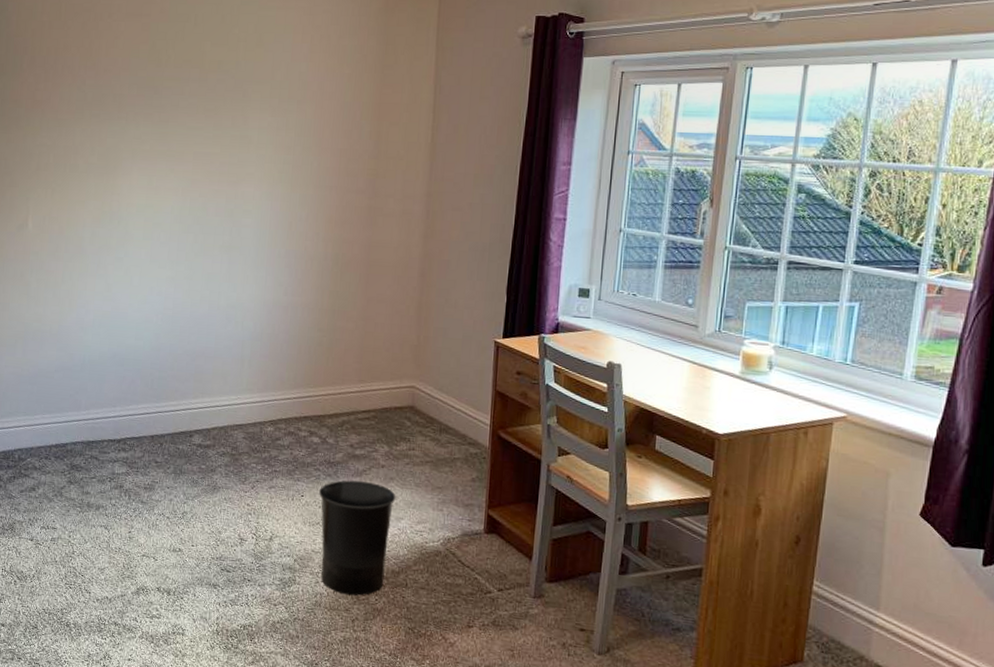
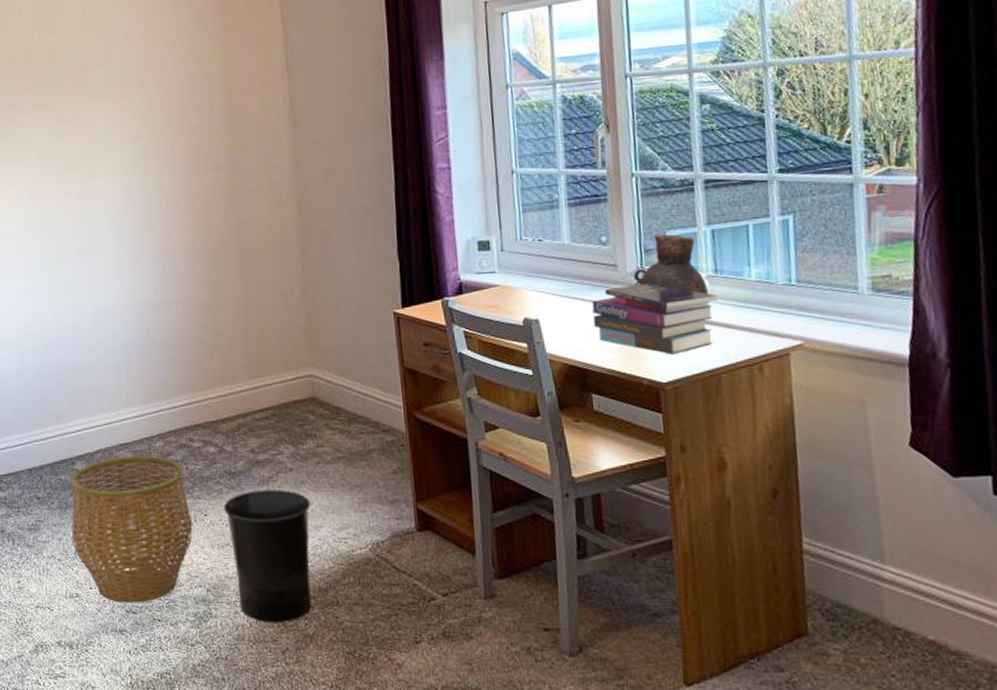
basket: none [181,435,290,564] -> present [69,456,193,603]
books: none [668,345,780,411] -> present [592,282,717,355]
vase: none [710,304,773,362] -> present [633,234,708,294]

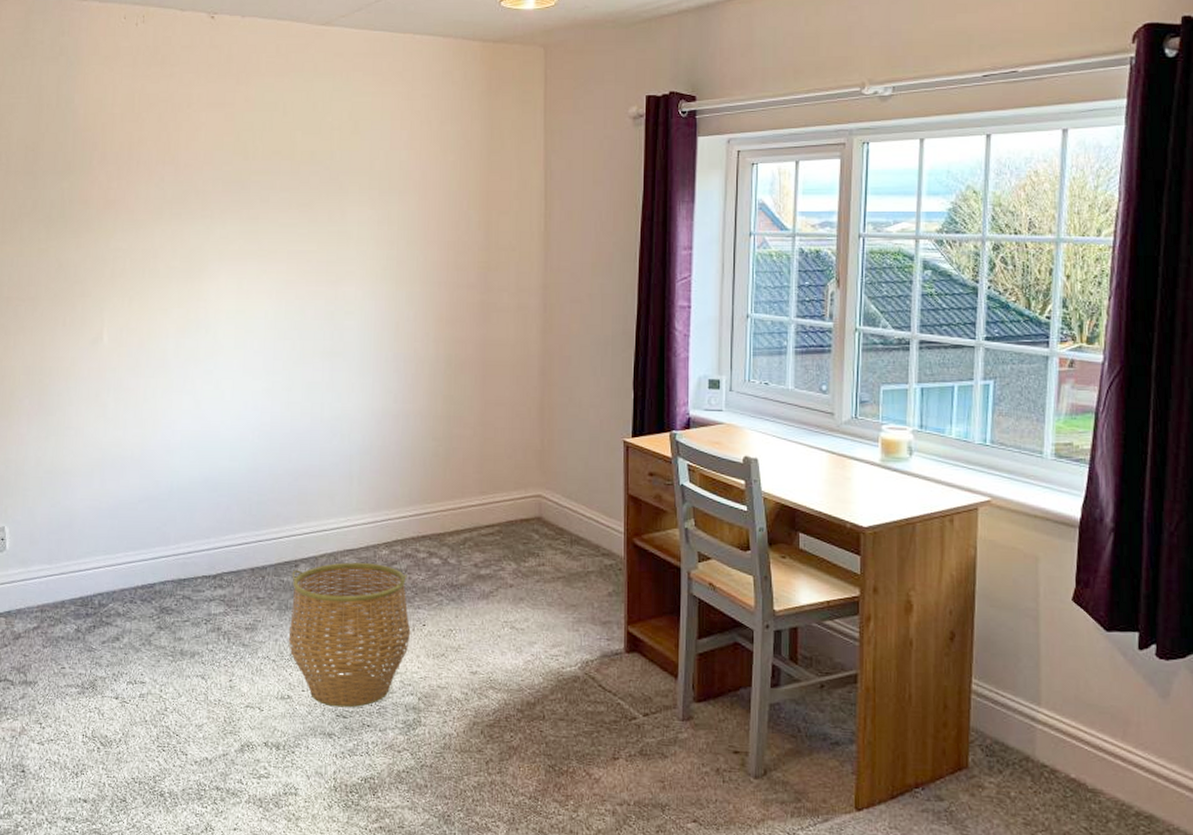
waste bin: present [224,490,312,622] -> none [443,604,527,733]
books: present [592,282,717,355] -> none [807,432,920,501]
vase: present [633,234,708,294] -> none [848,388,913,447]

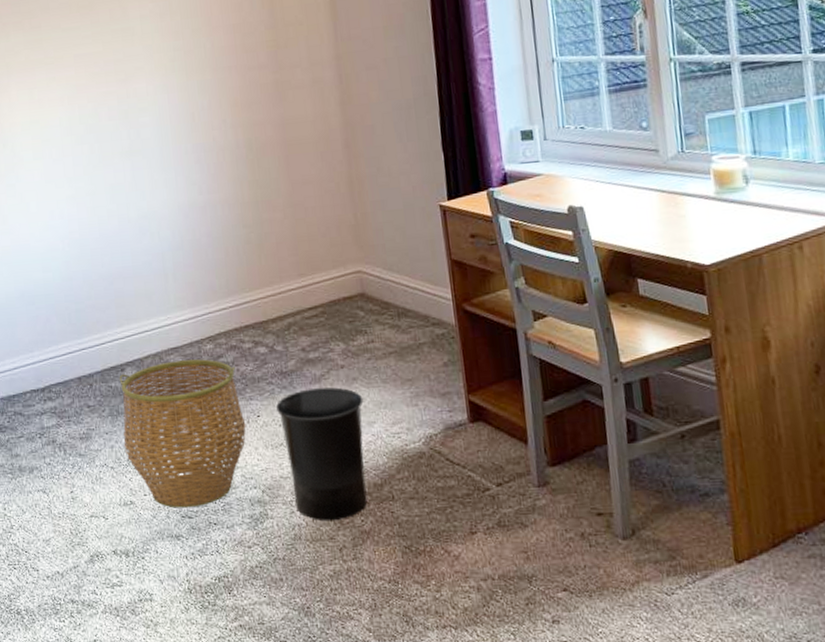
waste bin: none [443,604,527,733] -> present [276,387,368,520]

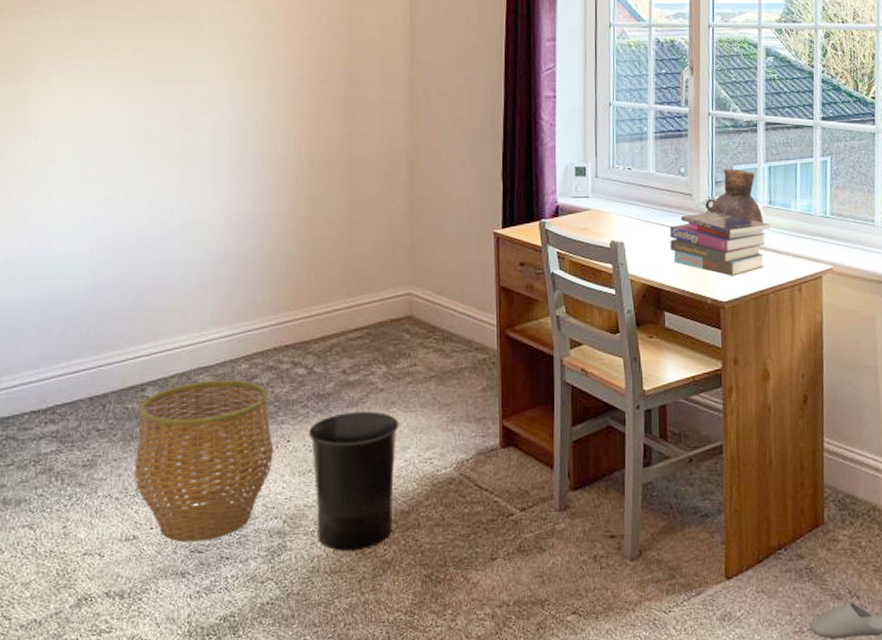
books: none [634,166,757,237] -> present [669,211,770,276]
vase: none [674,117,748,176] -> present [705,168,763,223]

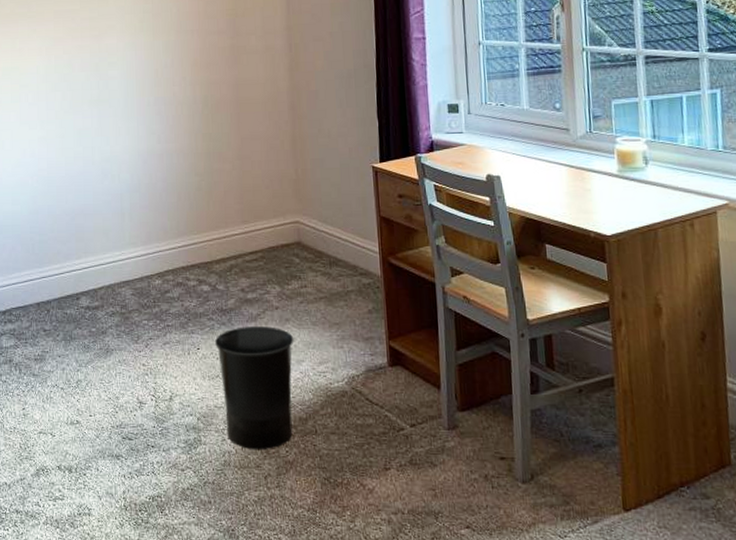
basket: present [133,380,274,542] -> none [74,293,187,430]
books: present [669,211,770,276] -> none [546,145,655,210]
vase: present [705,168,763,223] -> none [583,103,648,157]

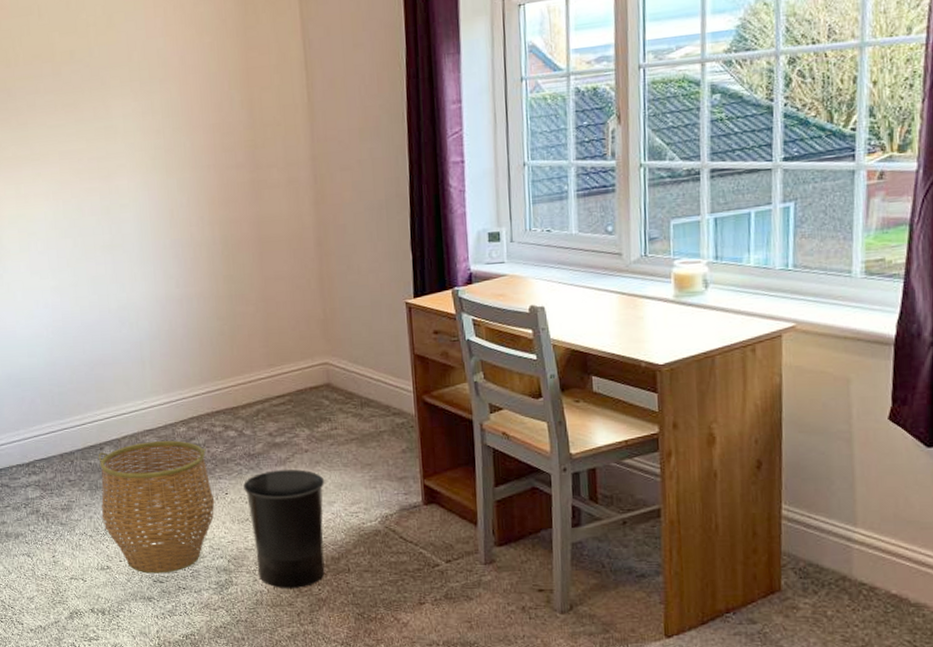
basket: none [74,293,187,430] -> present [98,440,215,574]

